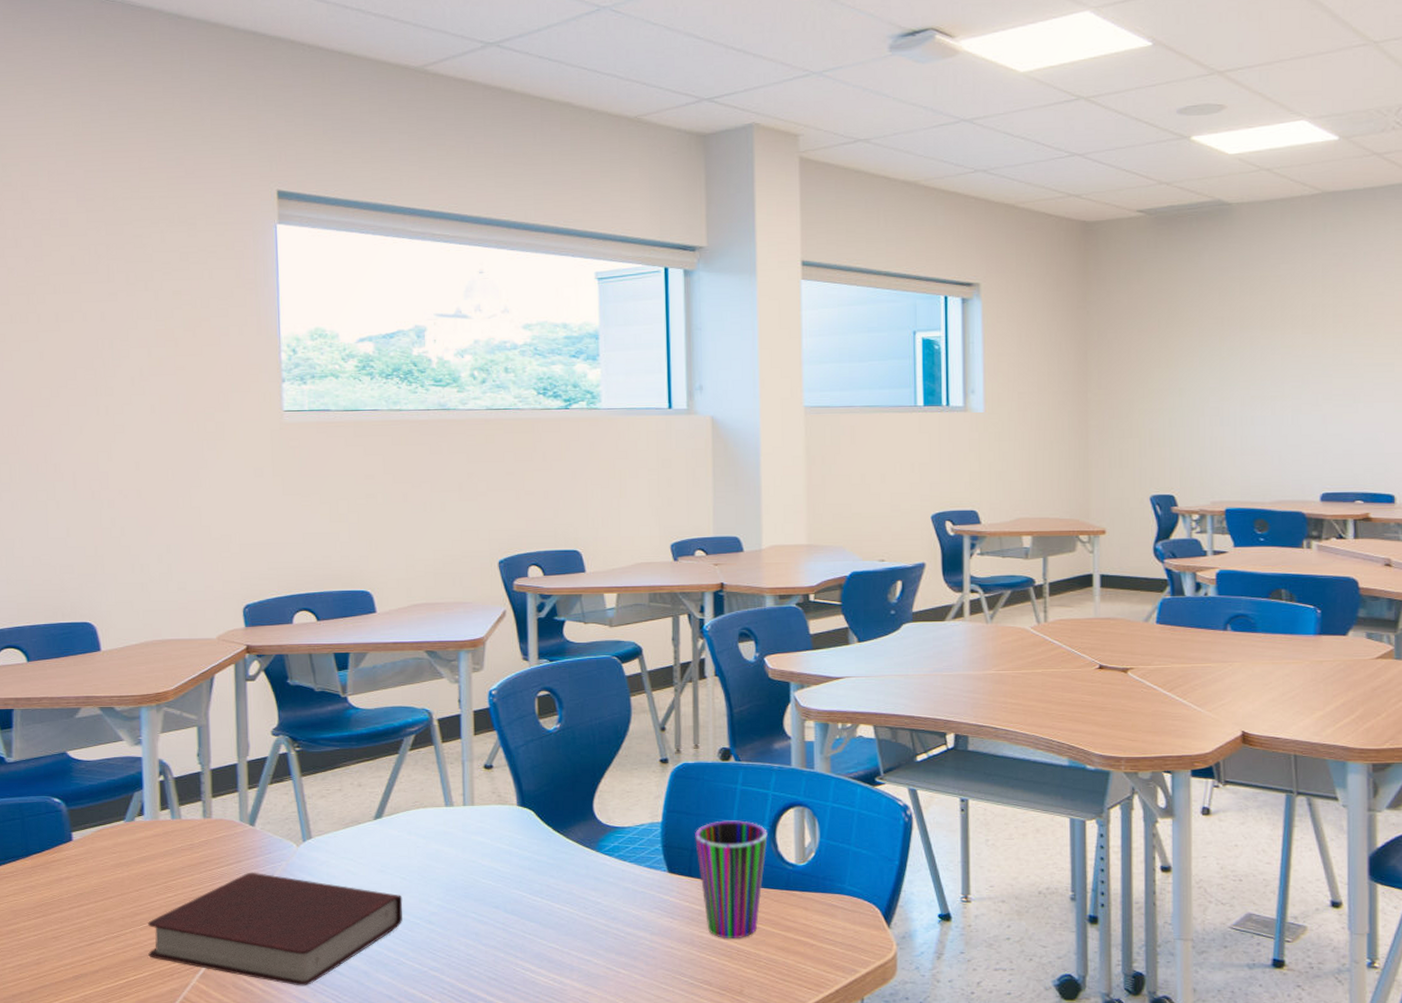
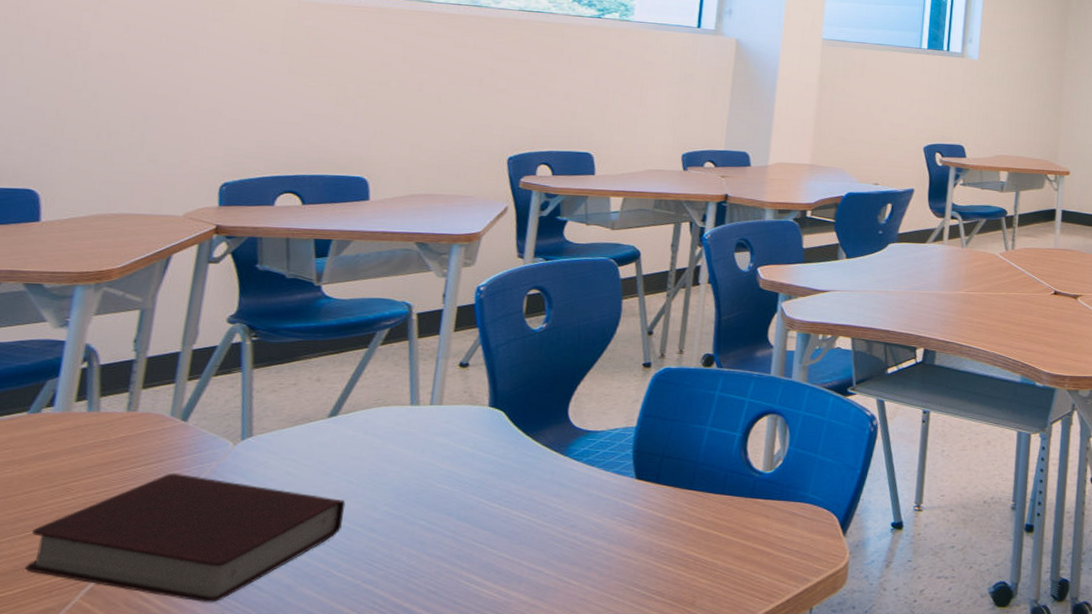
cup: present [695,820,768,939] -> none [666,426,739,548]

